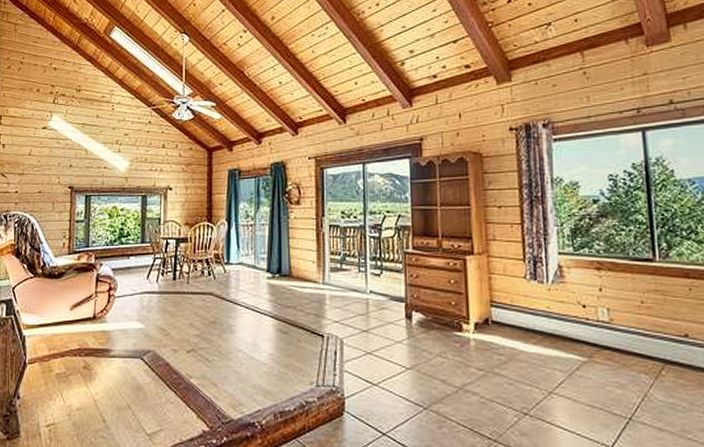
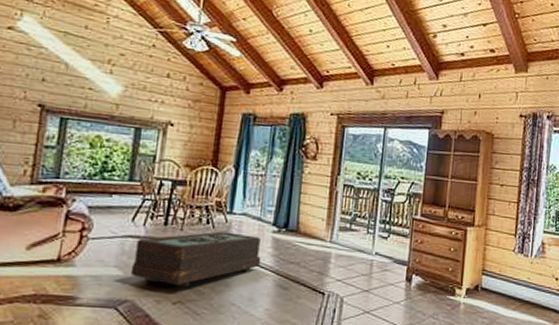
coffee table: none [150,282,260,336] -> present [130,231,262,288]

